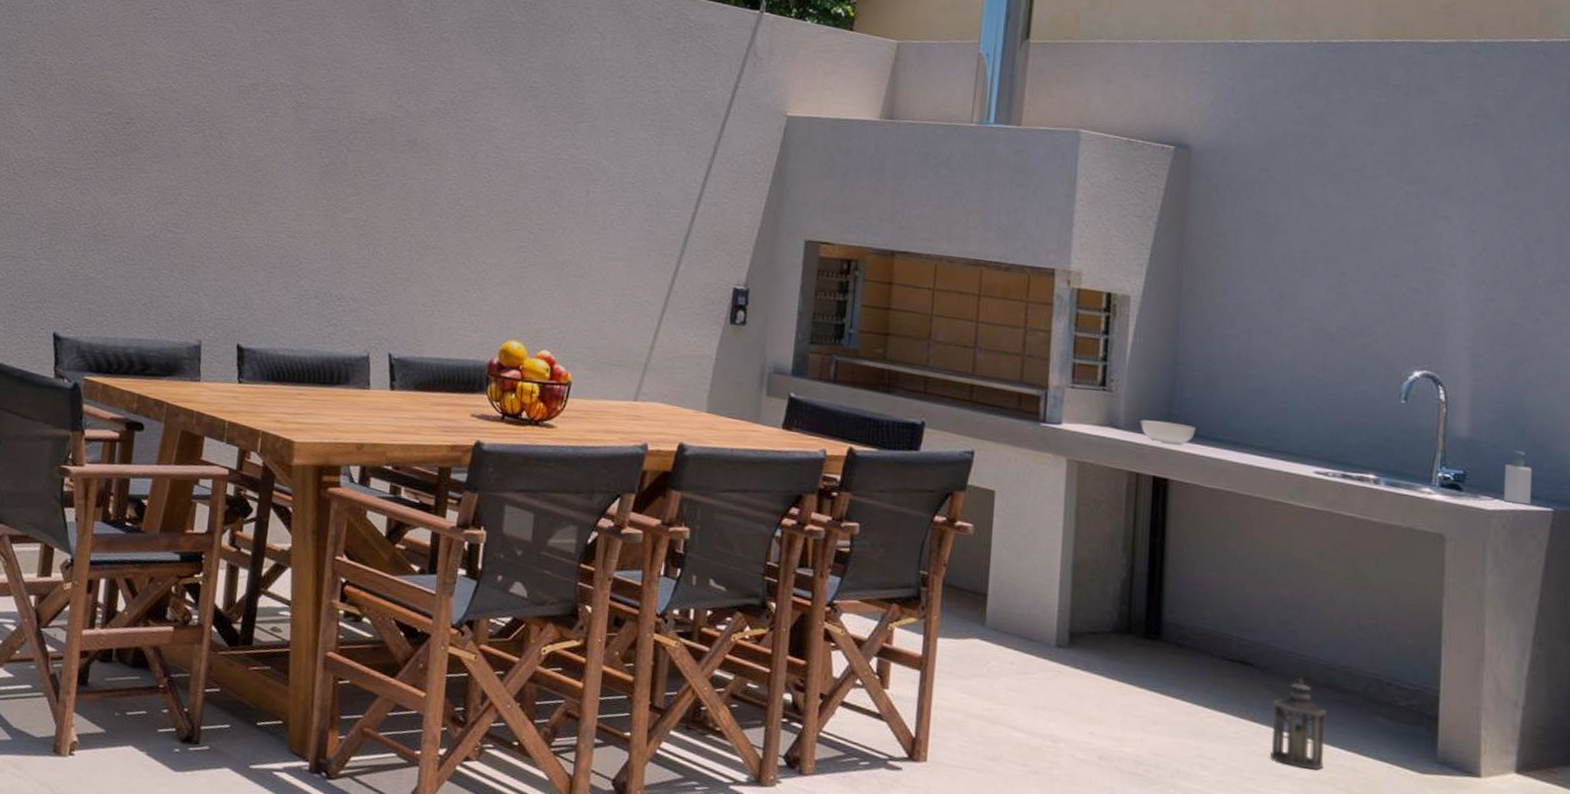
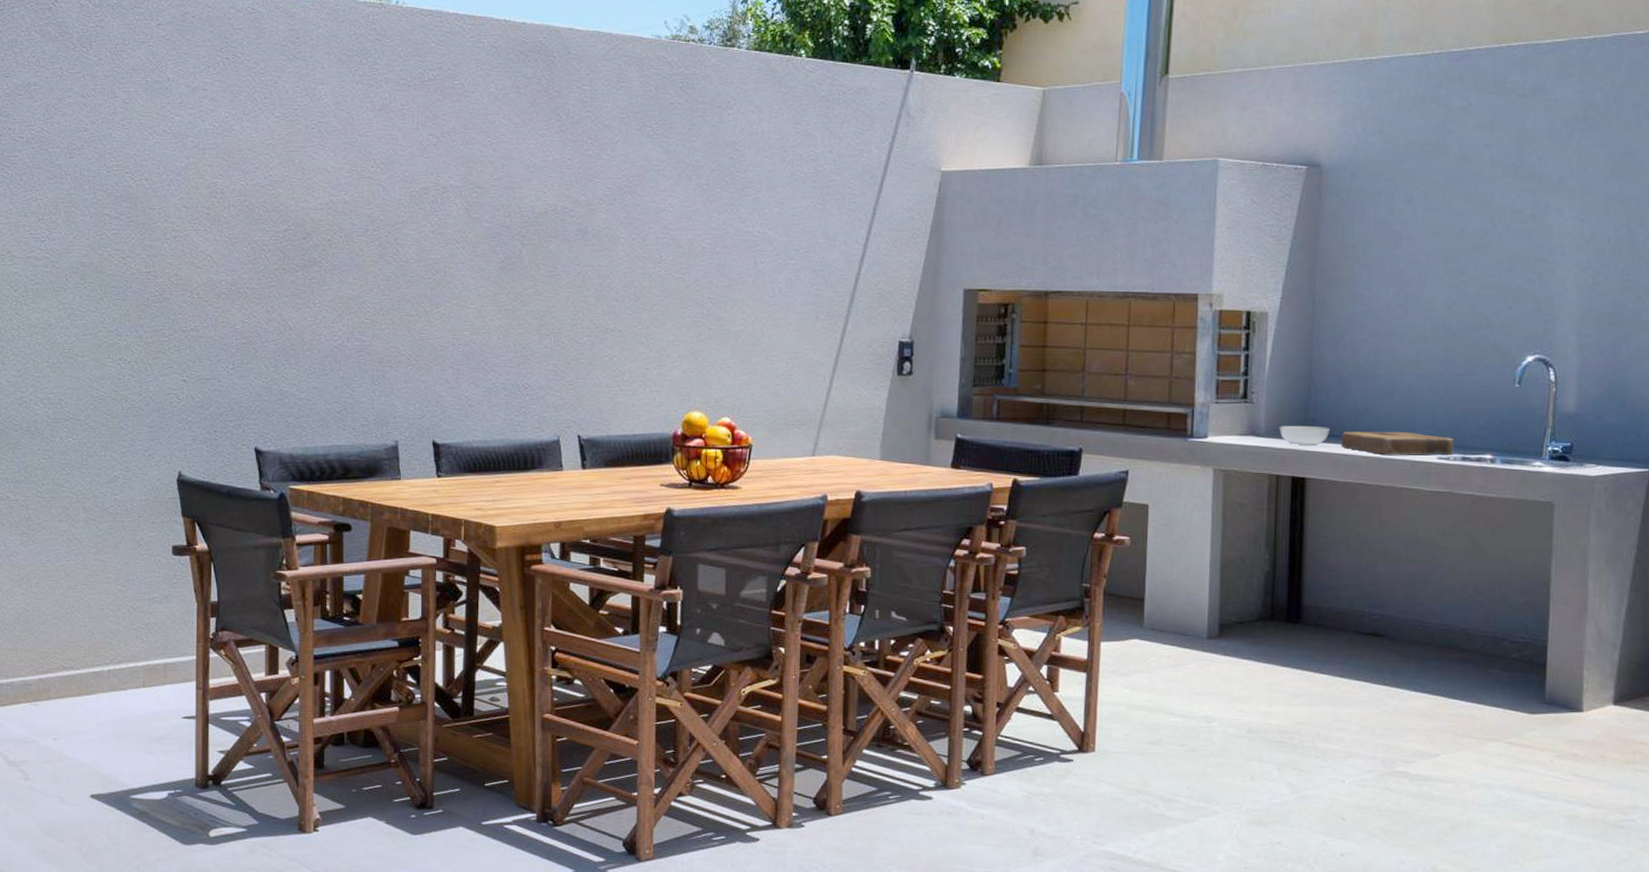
cutting board: none [1207,432,1333,471] -> present [1341,431,1454,456]
lantern: present [1270,676,1328,770] -> none [1399,641,1449,721]
soap bottle: present [1503,450,1533,505] -> none [1605,420,1632,468]

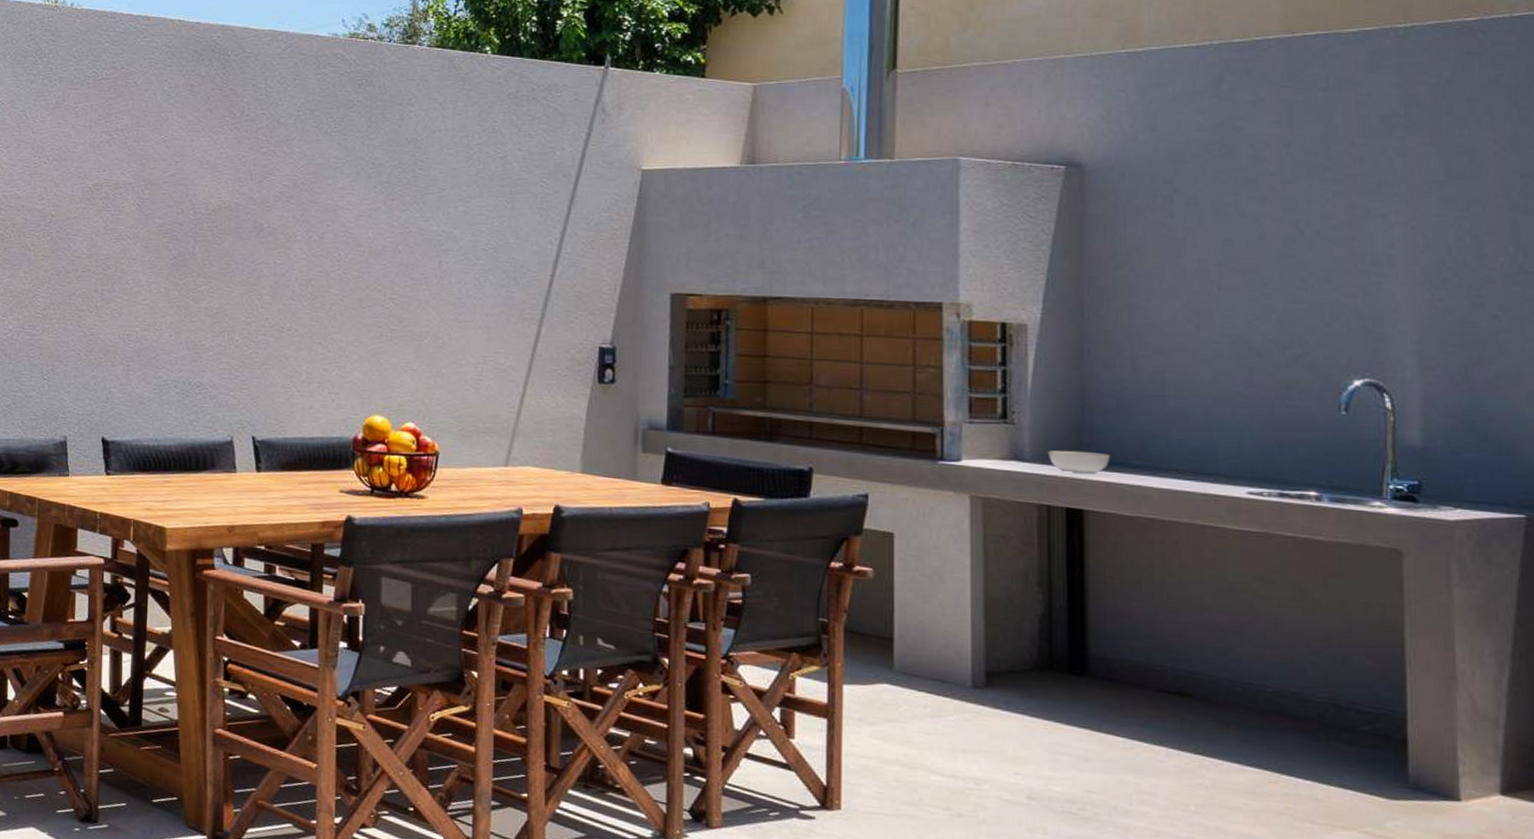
cutting board: present [1341,431,1454,456] -> none [1124,459,1268,491]

